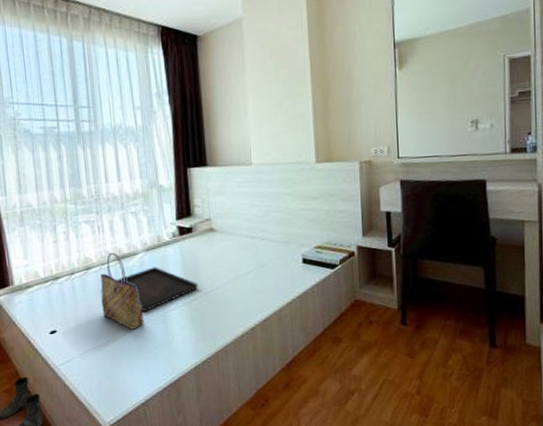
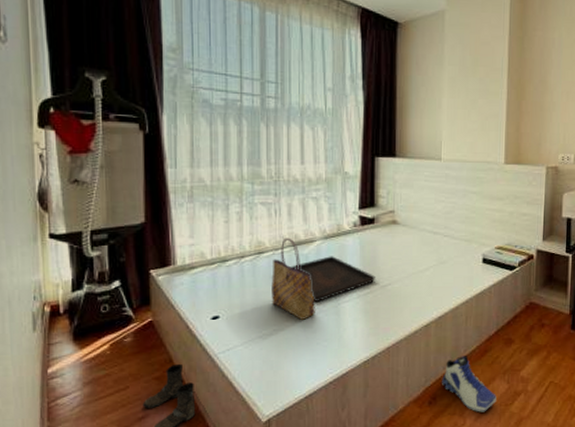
sneaker: none [273,355,330,413] -> present [442,355,496,412]

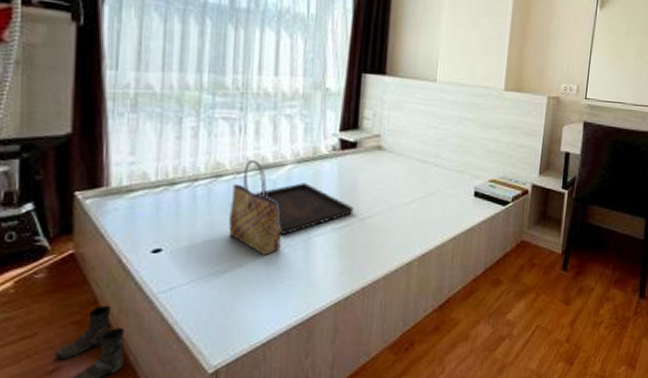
sneaker: present [442,355,496,412] -> none [421,296,480,359]

